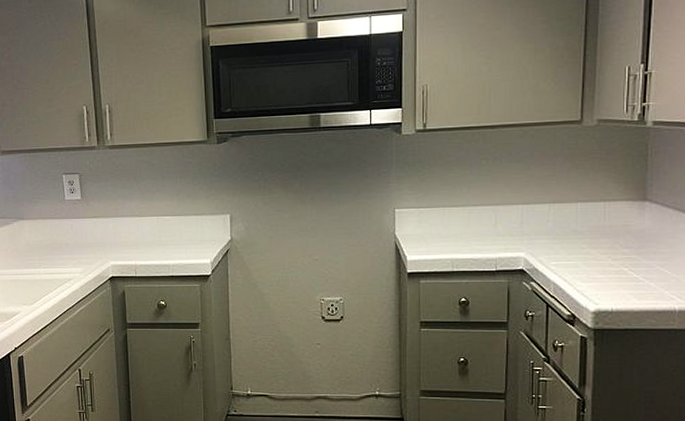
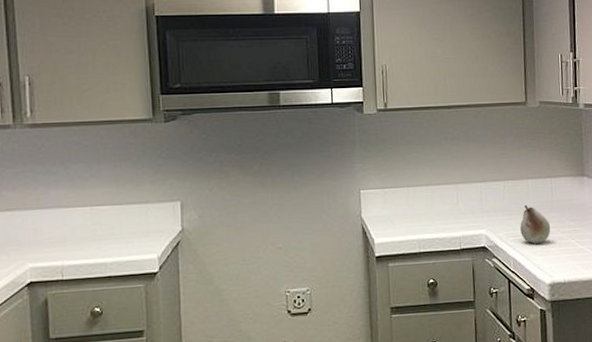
fruit: none [564,229,600,269] -> present [520,204,551,244]

